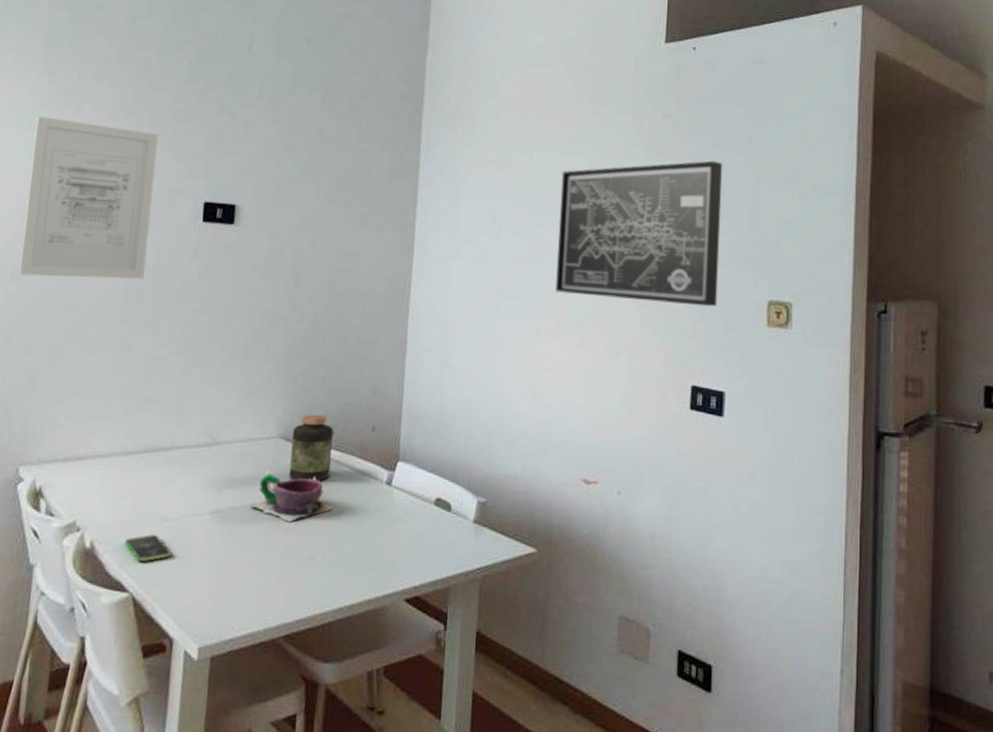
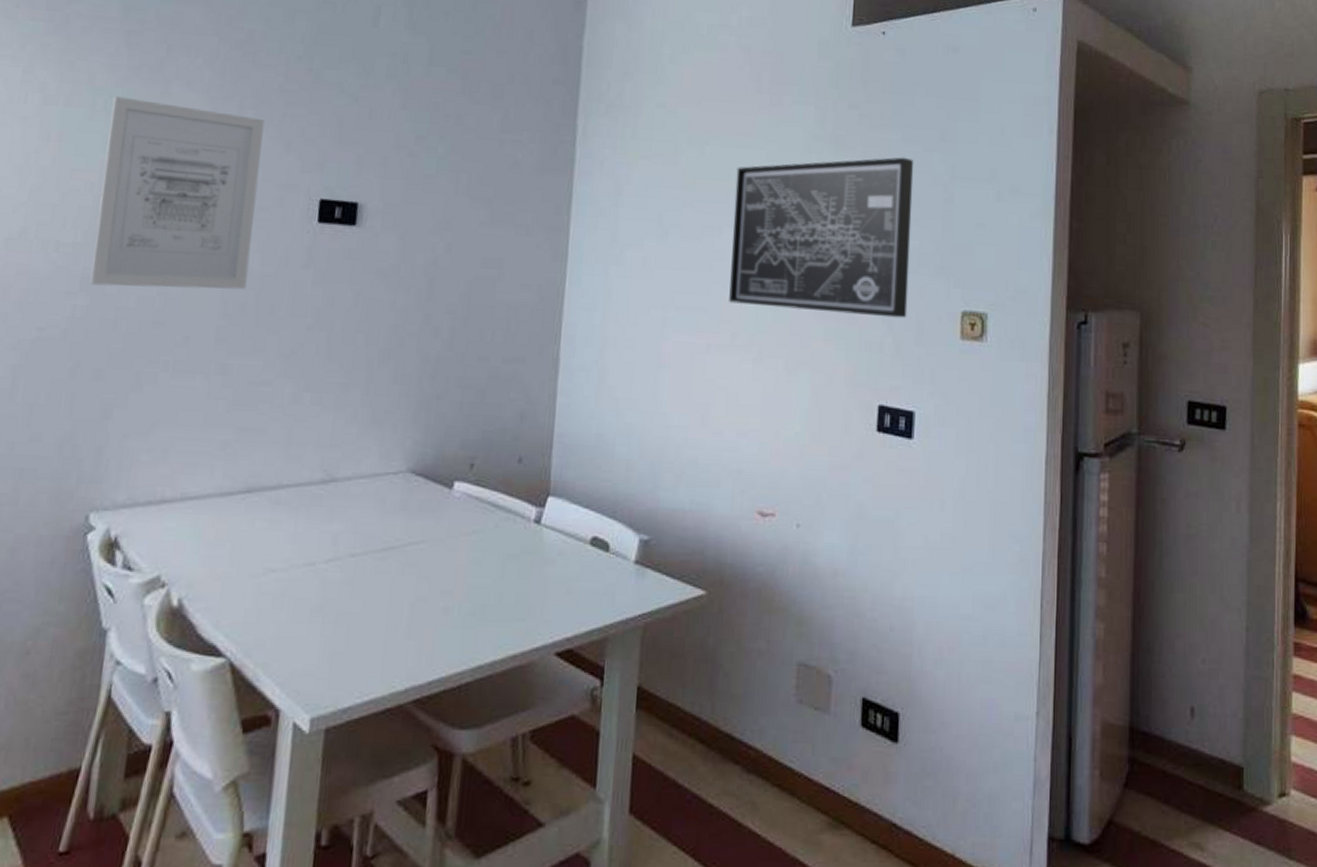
smartphone: present [125,535,172,563] -> none [221,589,279,622]
cup and saucer: present [250,469,334,522] -> none [373,509,473,569]
jar: present [289,414,333,482] -> none [420,444,473,521]

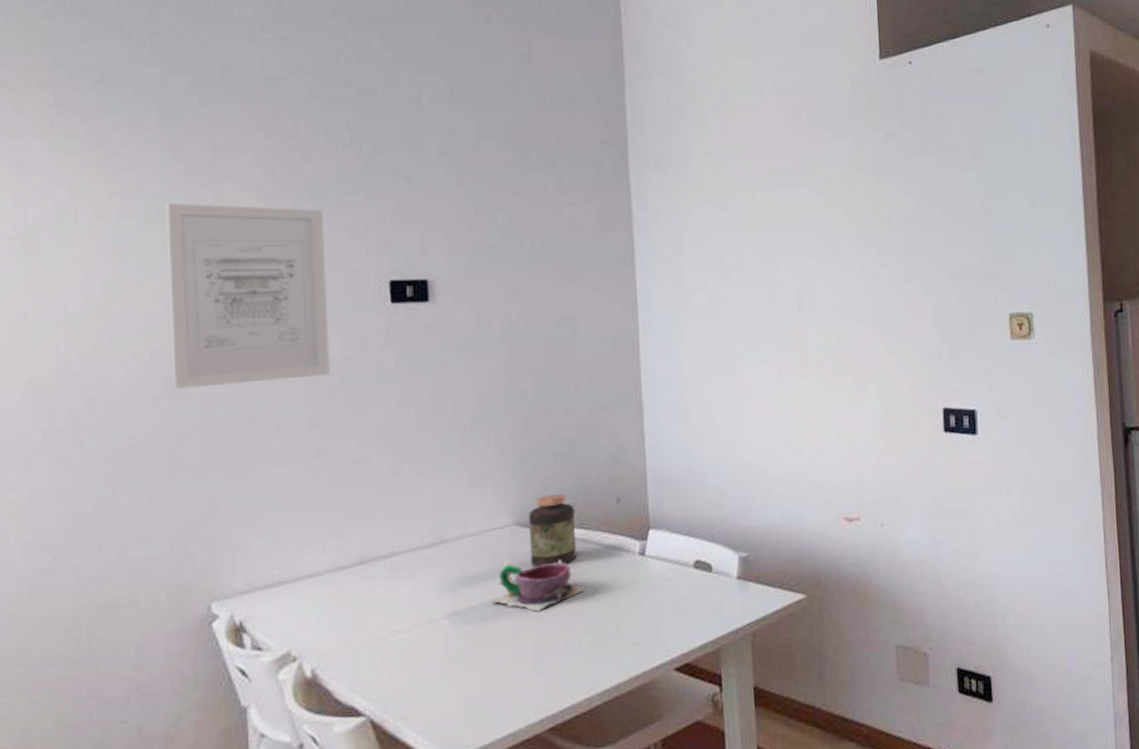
cup and saucer: none [373,509,473,569] -> present [491,560,586,612]
jar: none [420,444,473,521] -> present [529,493,577,567]
wall art: present [729,157,914,318] -> none [787,178,960,332]

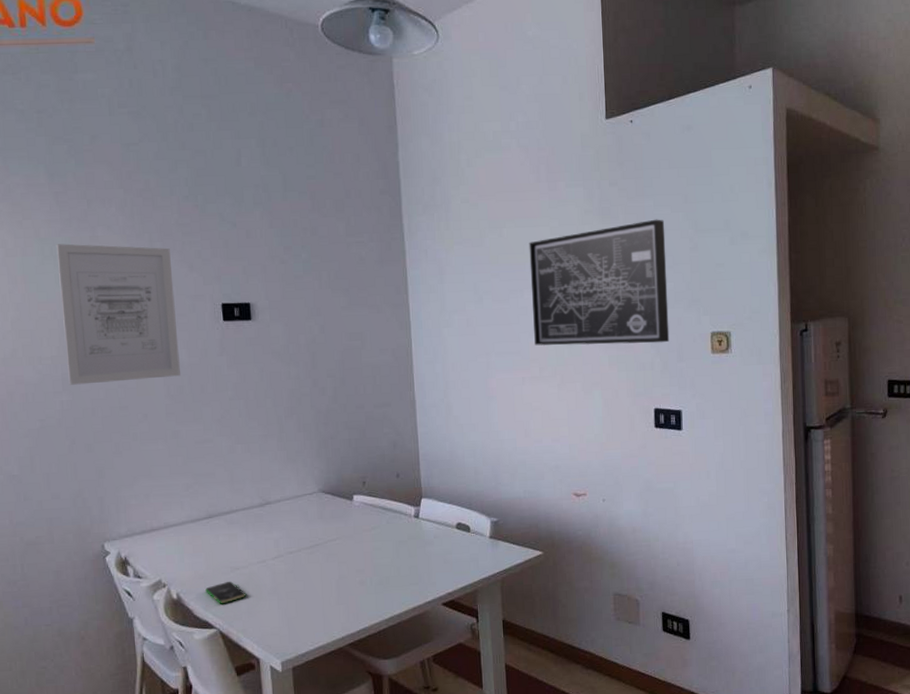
smartphone: none [352,650,410,682] -> present [205,582,247,604]
cup and saucer: present [491,560,586,612] -> none [304,518,374,558]
jar: present [529,493,577,567] -> none [331,469,367,524]
wall art: none [787,178,960,332] -> present [529,219,670,346]

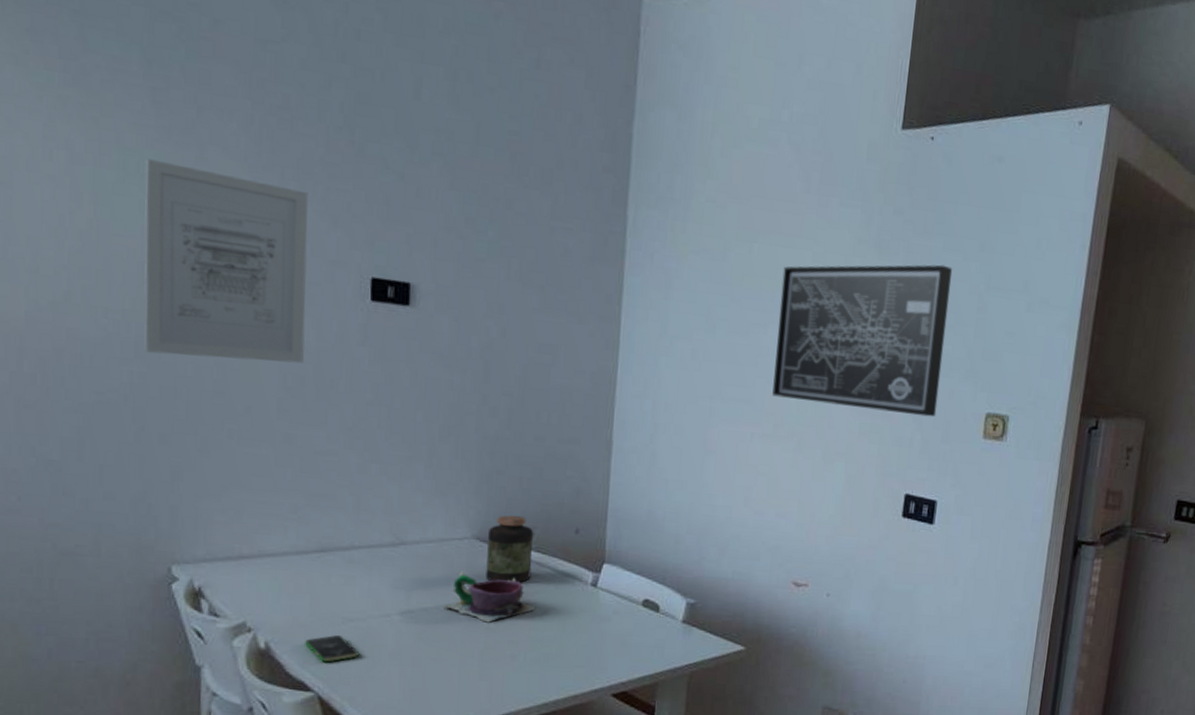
cup and saucer: none [304,518,374,558] -> present [444,570,536,623]
jar: none [331,469,367,524] -> present [486,515,533,583]

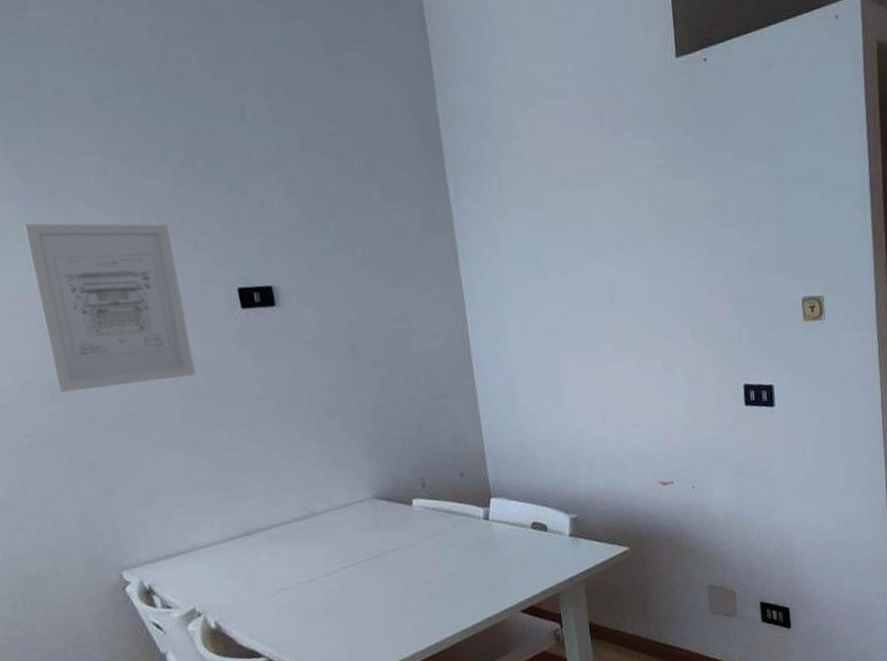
smartphone: present [305,635,360,663] -> none [249,604,297,630]
cup and saucer: present [444,570,536,623] -> none [360,526,440,569]
jar: present [486,515,533,583] -> none [385,470,430,532]
wall art: present [772,264,953,417] -> none [595,172,758,321]

